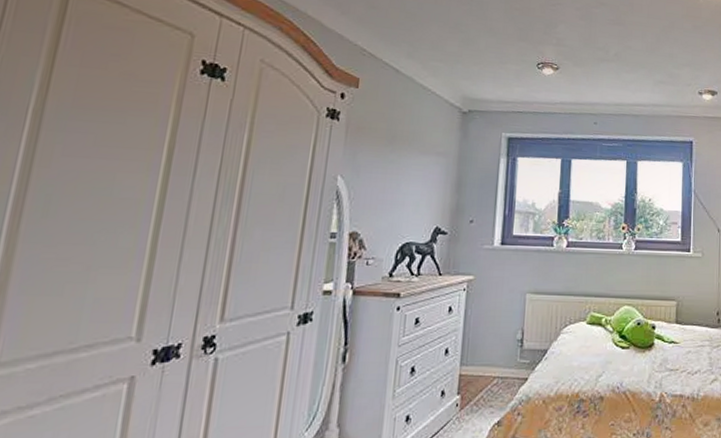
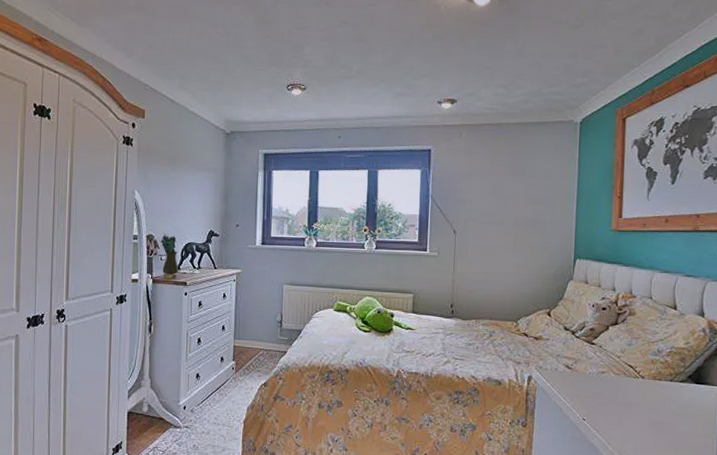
vase: none [367,230,391,291] -> present [160,233,179,280]

